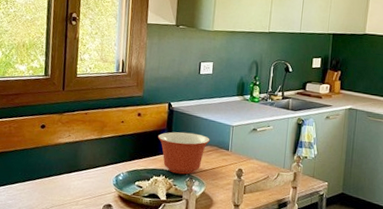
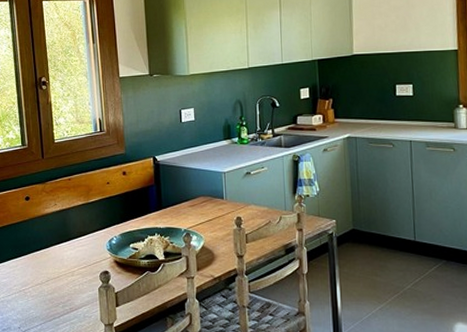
mixing bowl: present [157,132,210,175] -> none [146,185,202,230]

